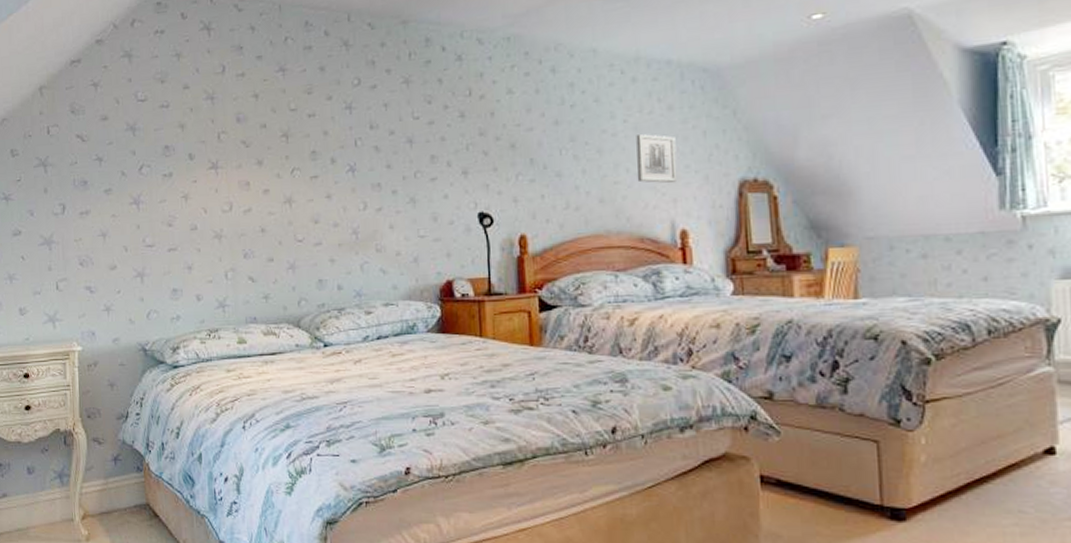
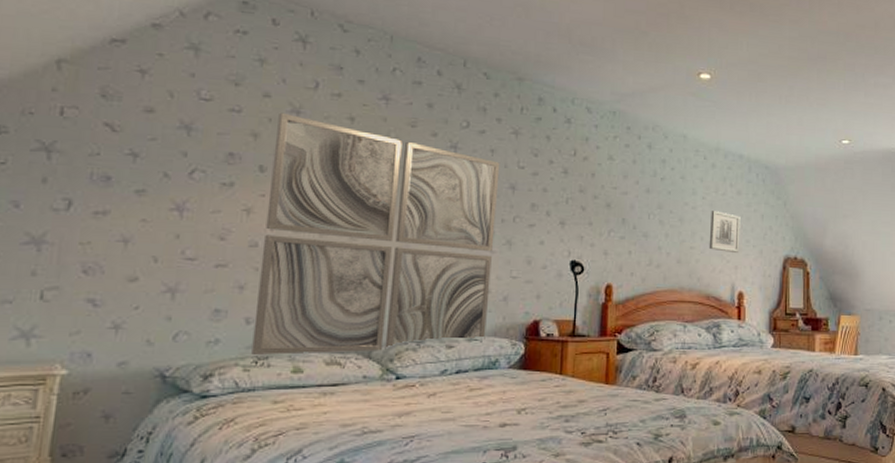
wall art: none [197,100,401,329] -> present [251,112,500,356]

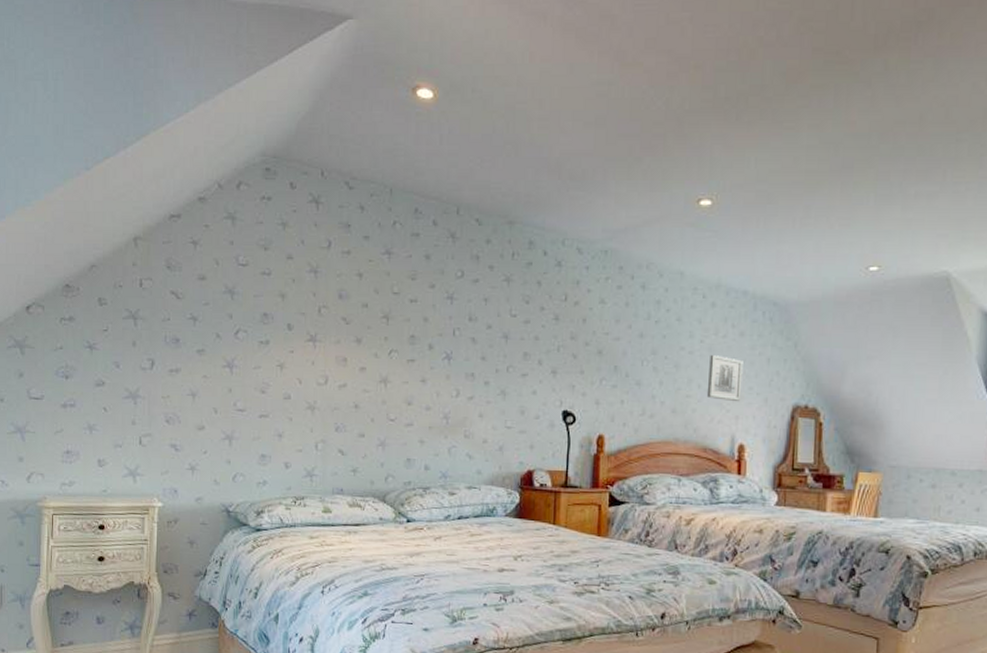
wall art: present [251,112,500,356] -> none [291,273,493,496]

